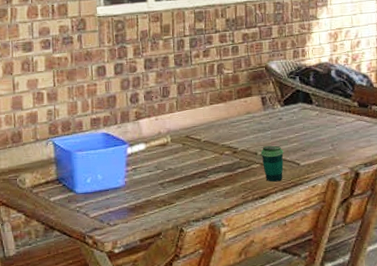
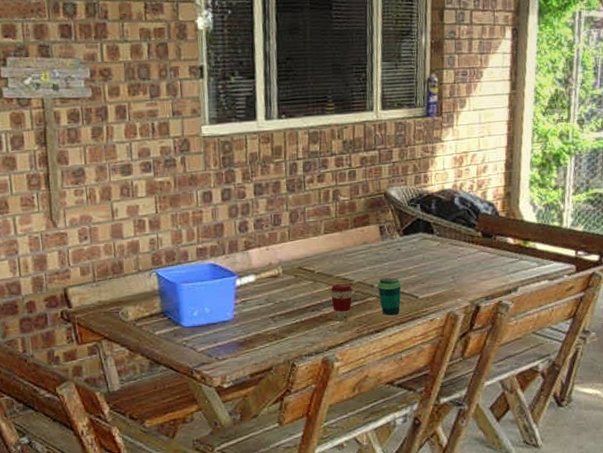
coffee cup: none [216,151,238,188] -> present [330,283,354,321]

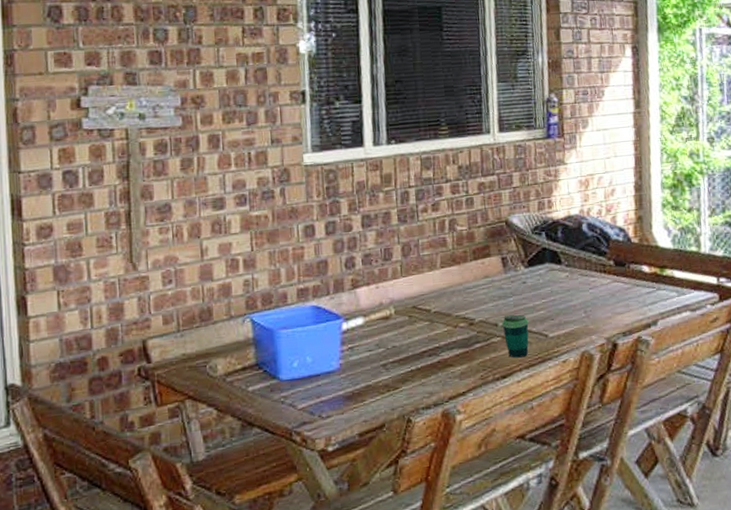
coffee cup: present [330,283,354,321] -> none [449,322,475,367]

